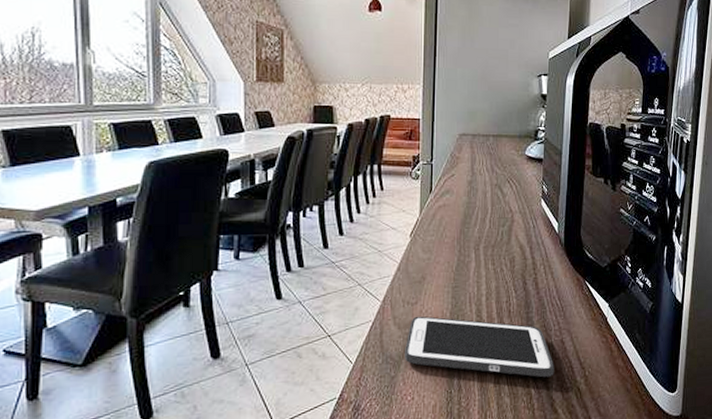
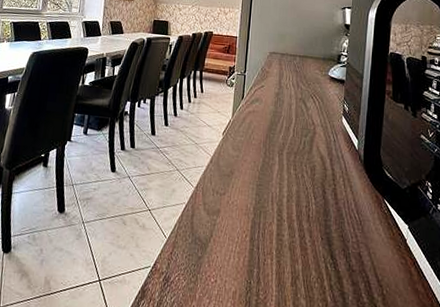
cell phone: present [405,316,554,378] -> none [211,205,351,288]

